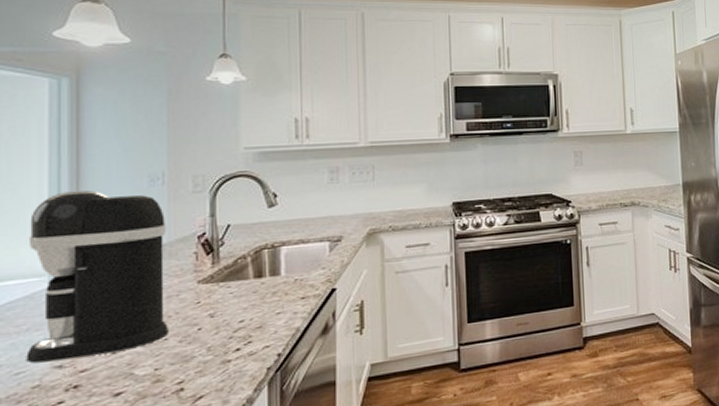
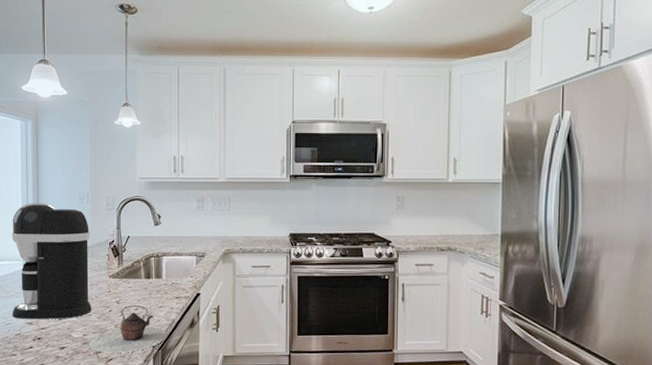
teapot: none [163,315,290,391] -> present [89,305,168,353]

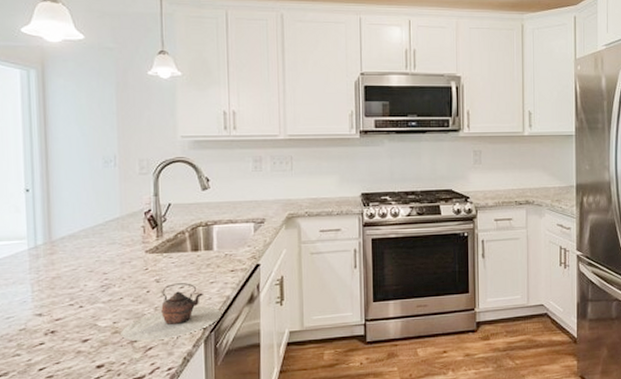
coffee maker: present [11,203,91,319] -> none [10,169,123,311]

